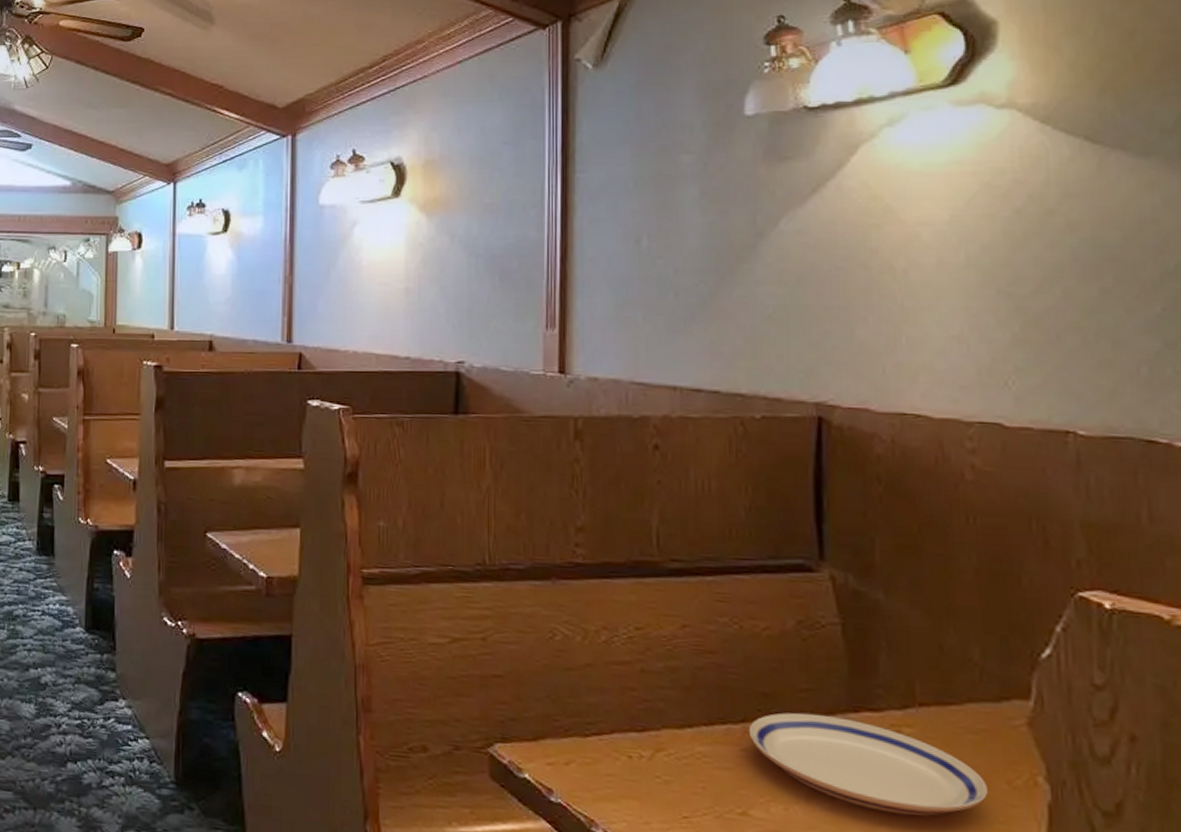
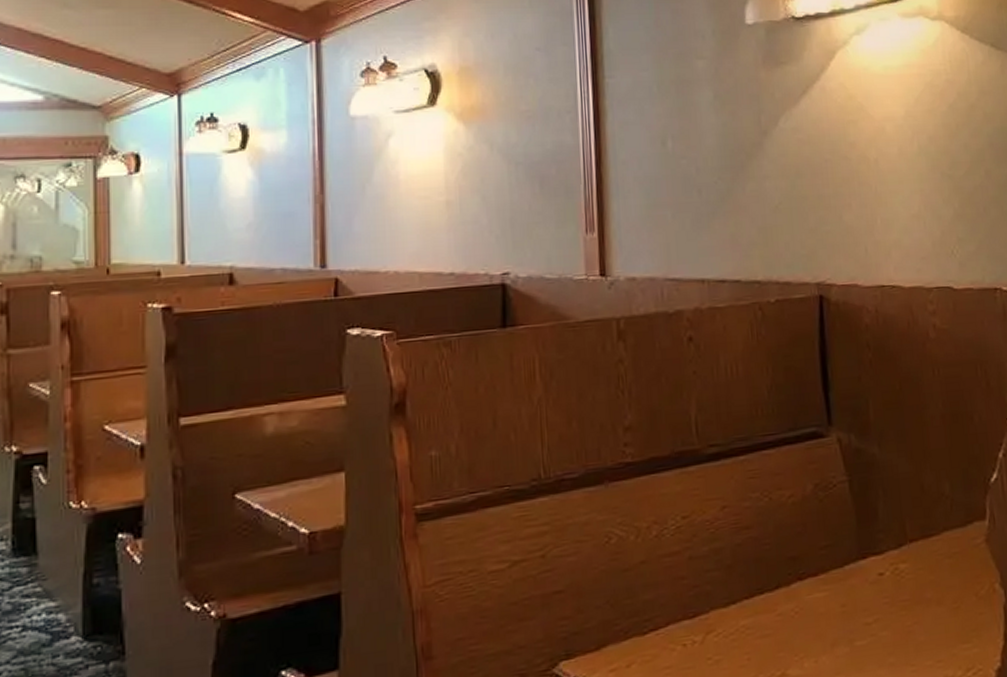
plate: present [748,712,987,817] -> none [782,566,962,644]

